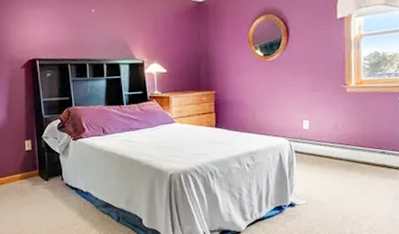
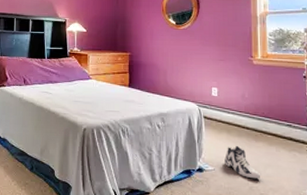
sneaker: none [317,177,353,209] -> present [225,145,260,179]

